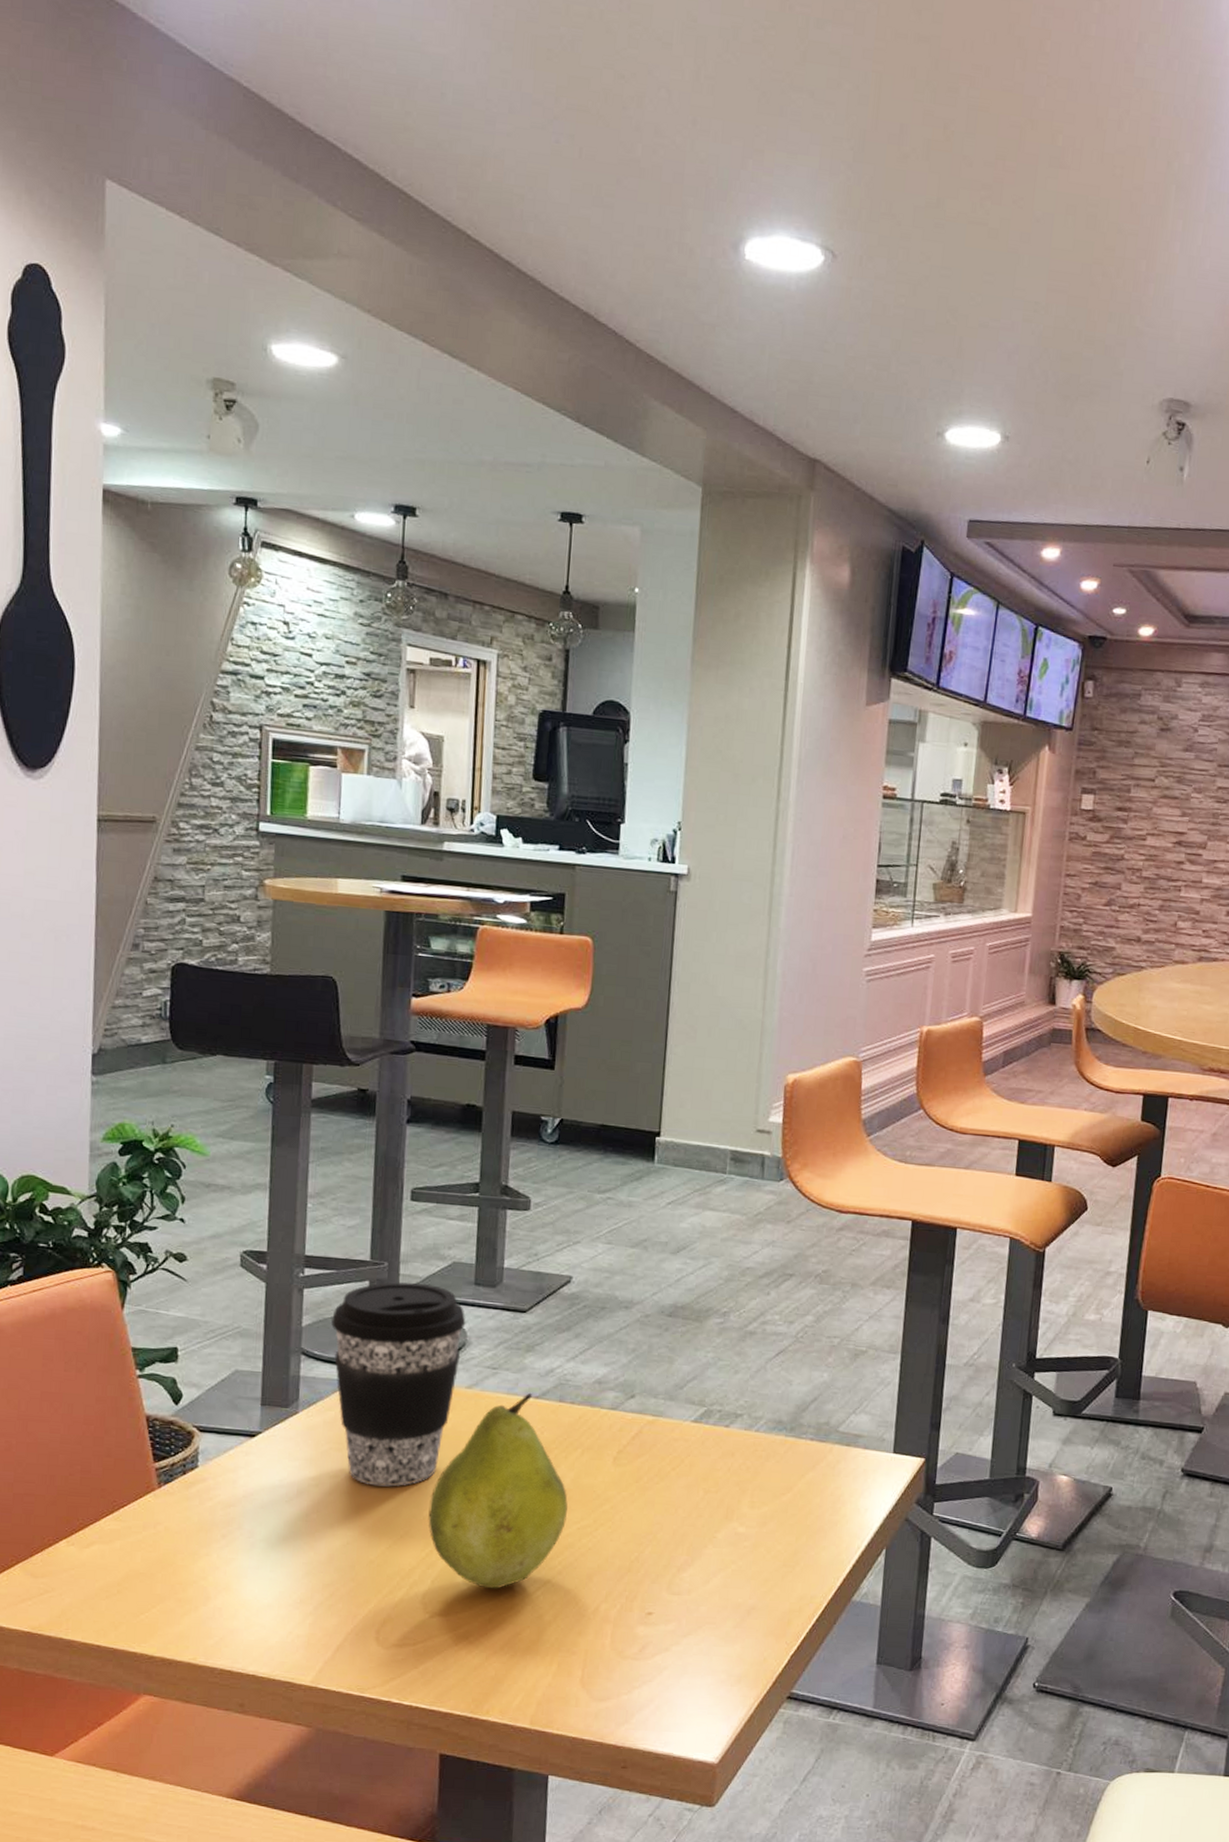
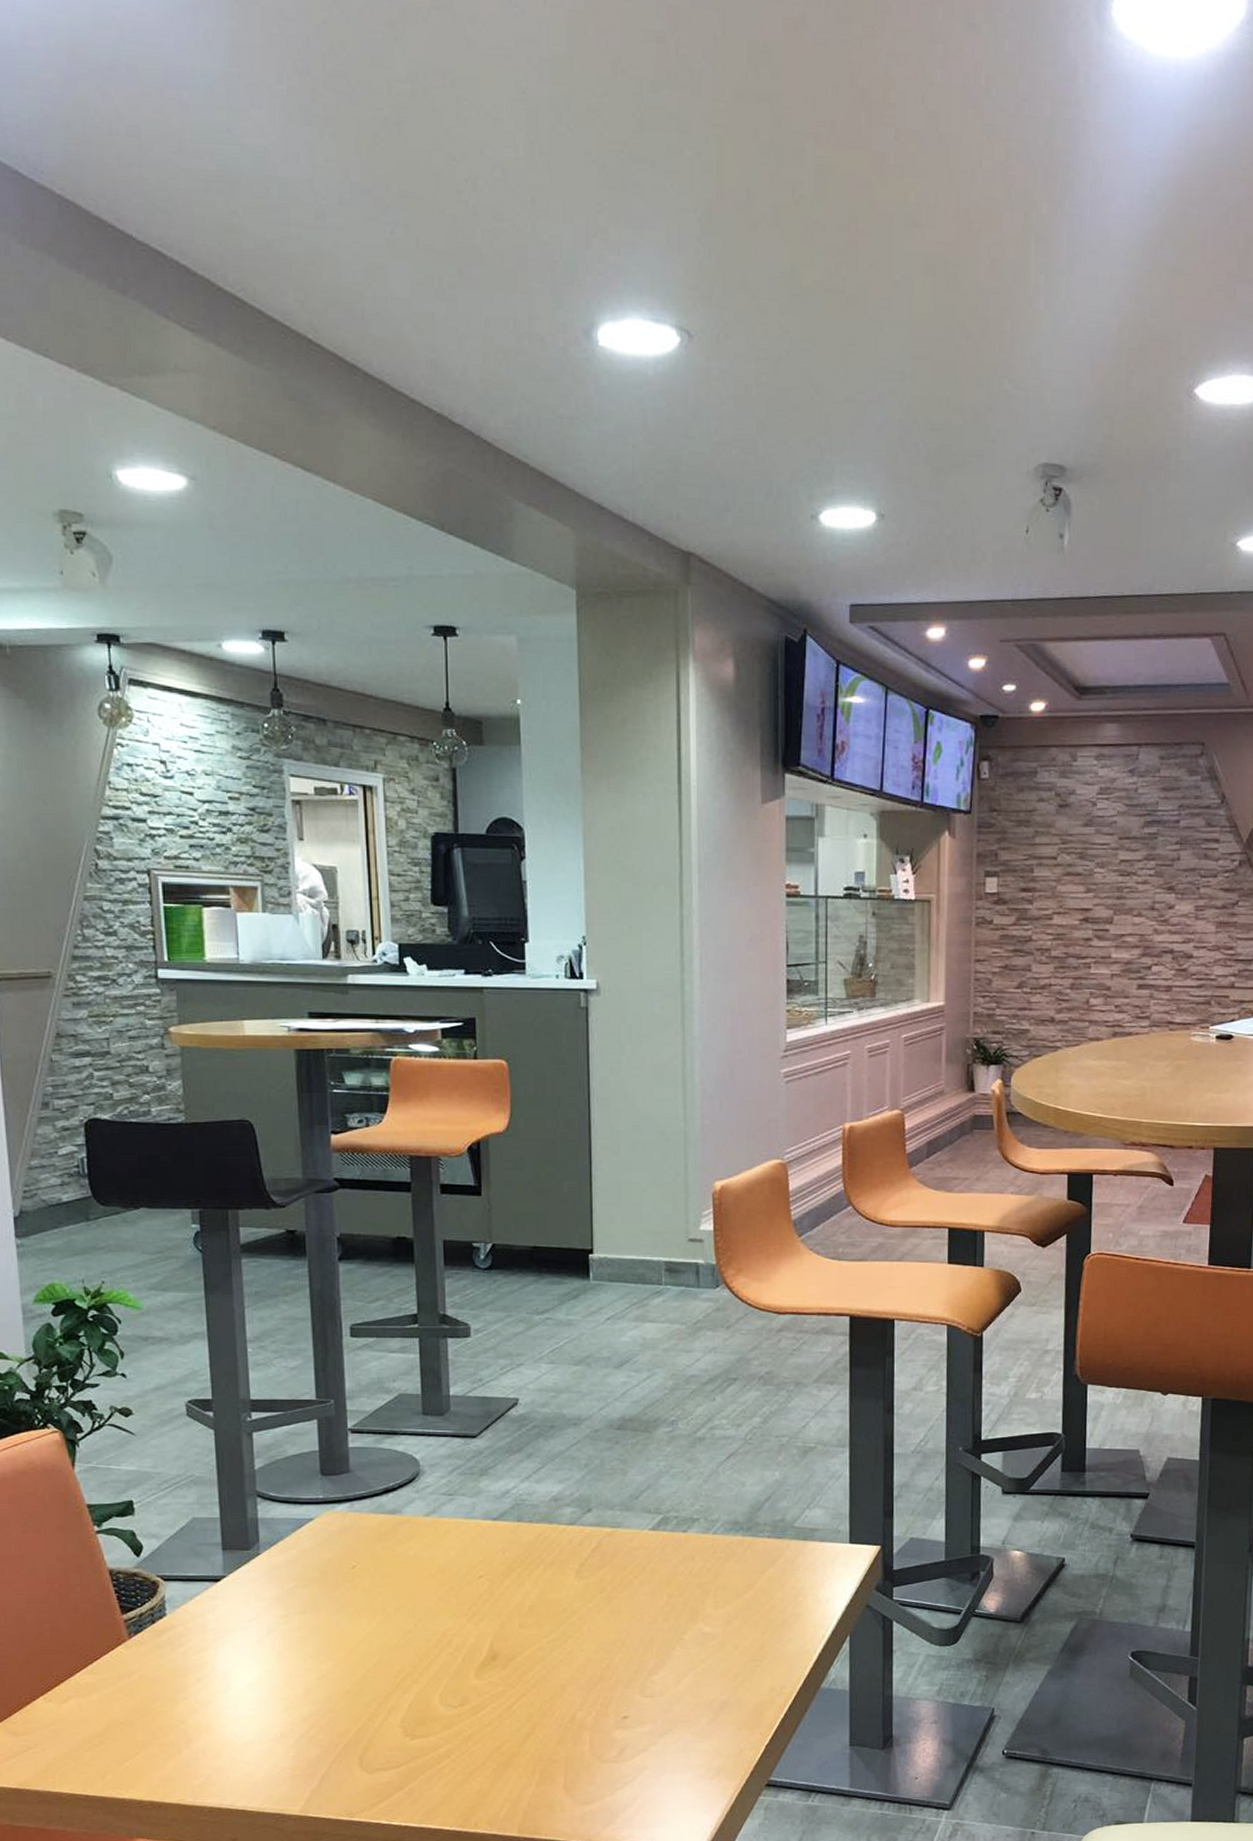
coffee cup: present [330,1281,466,1487] -> none [282,1417,418,1618]
fruit: present [428,1392,568,1589] -> none [399,1515,535,1708]

